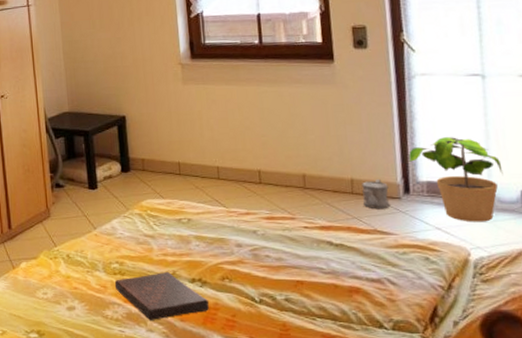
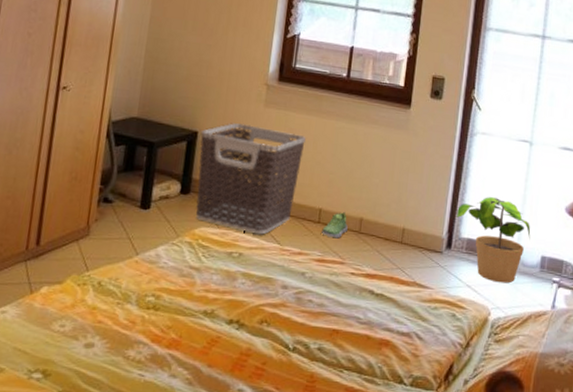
book: present [114,272,209,320] -> none [144,310,242,364]
clothes hamper: none [128,102,231,200] -> present [196,123,306,235]
shoe: none [265,169,291,196] -> present [322,211,348,239]
watering can: present [362,178,391,210] -> none [409,230,434,262]

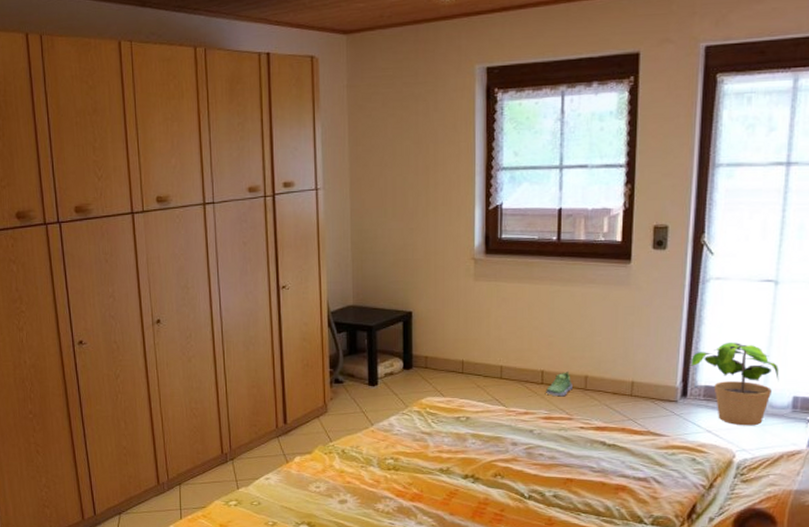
clothes hamper: present [196,123,306,235] -> none [415,299,520,399]

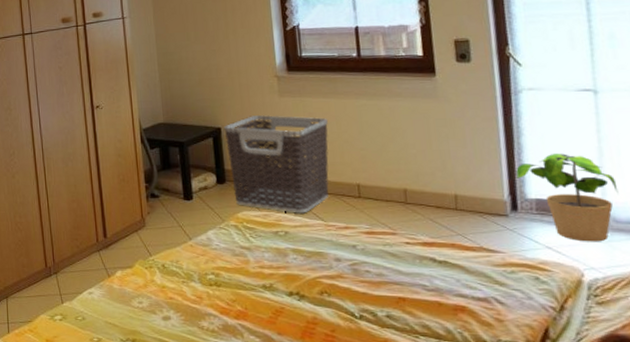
clothes hamper: none [415,299,520,399] -> present [223,115,329,213]
shoe: present [546,370,572,397] -> none [364,184,392,211]

